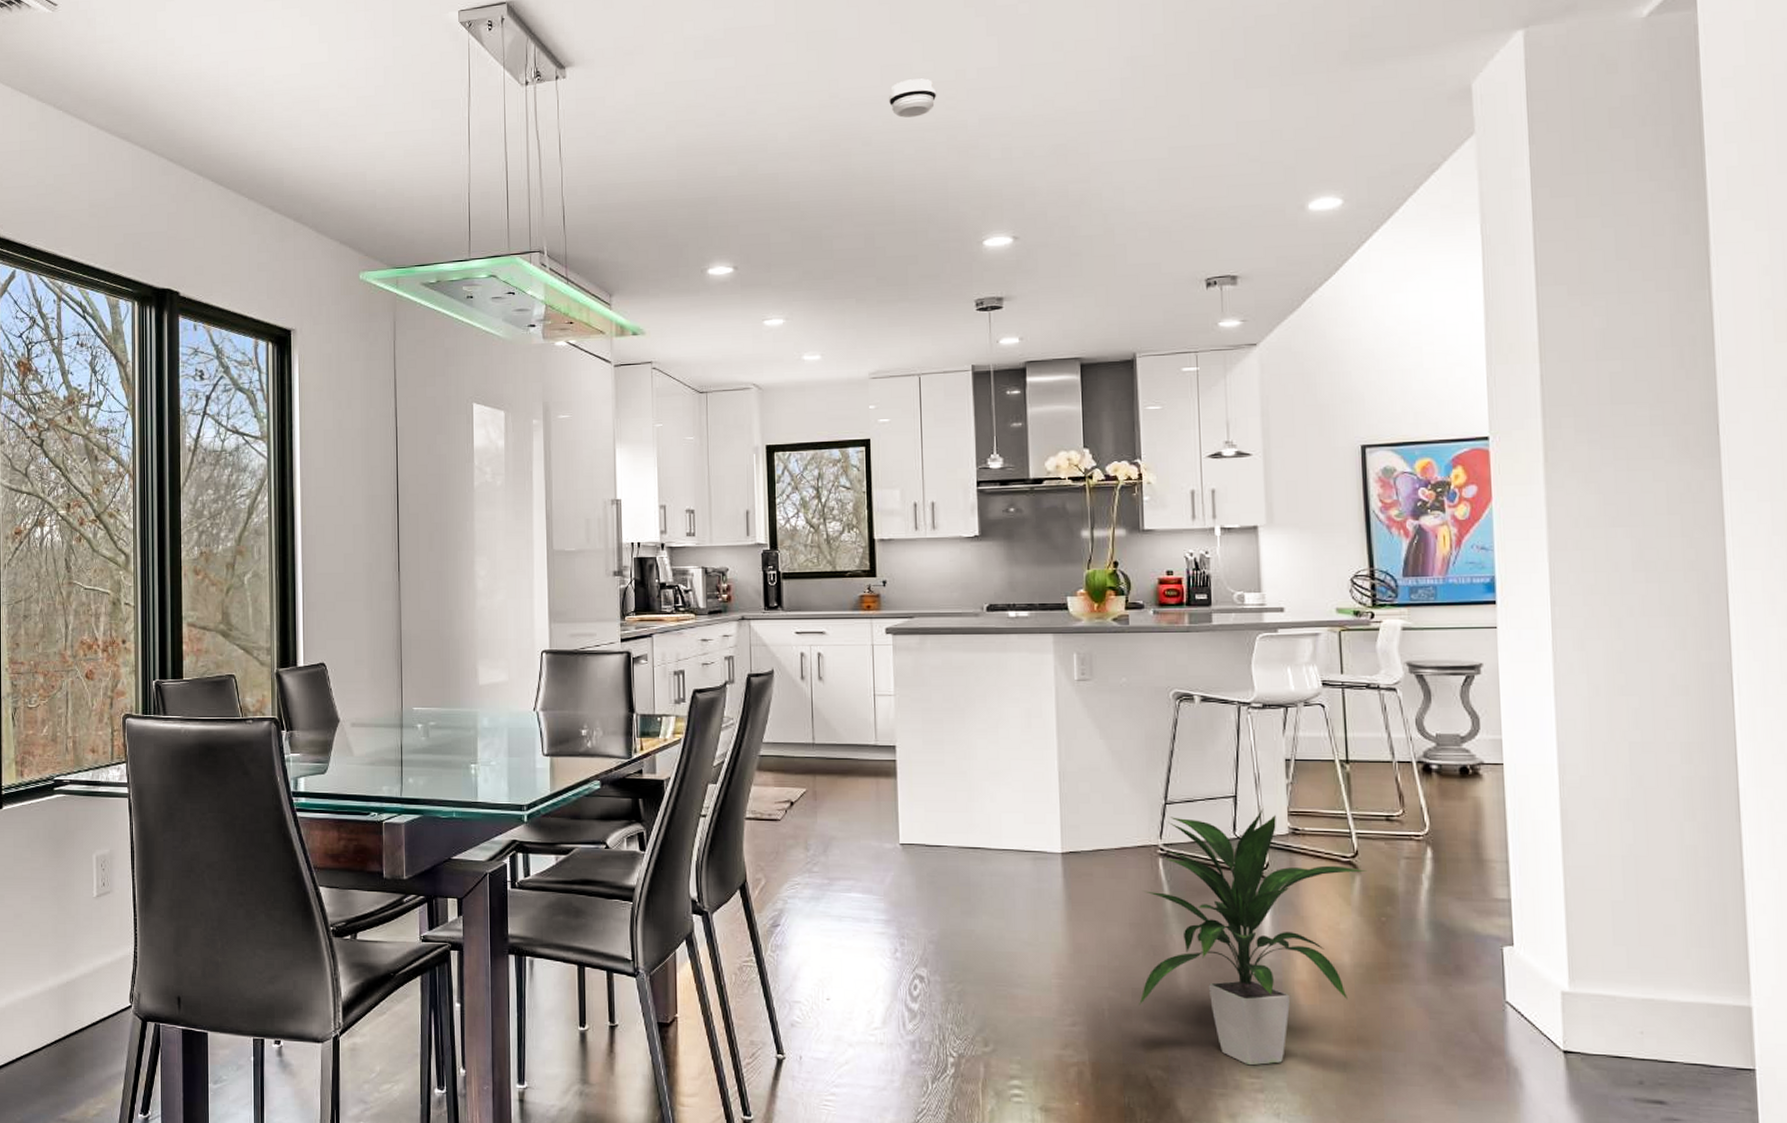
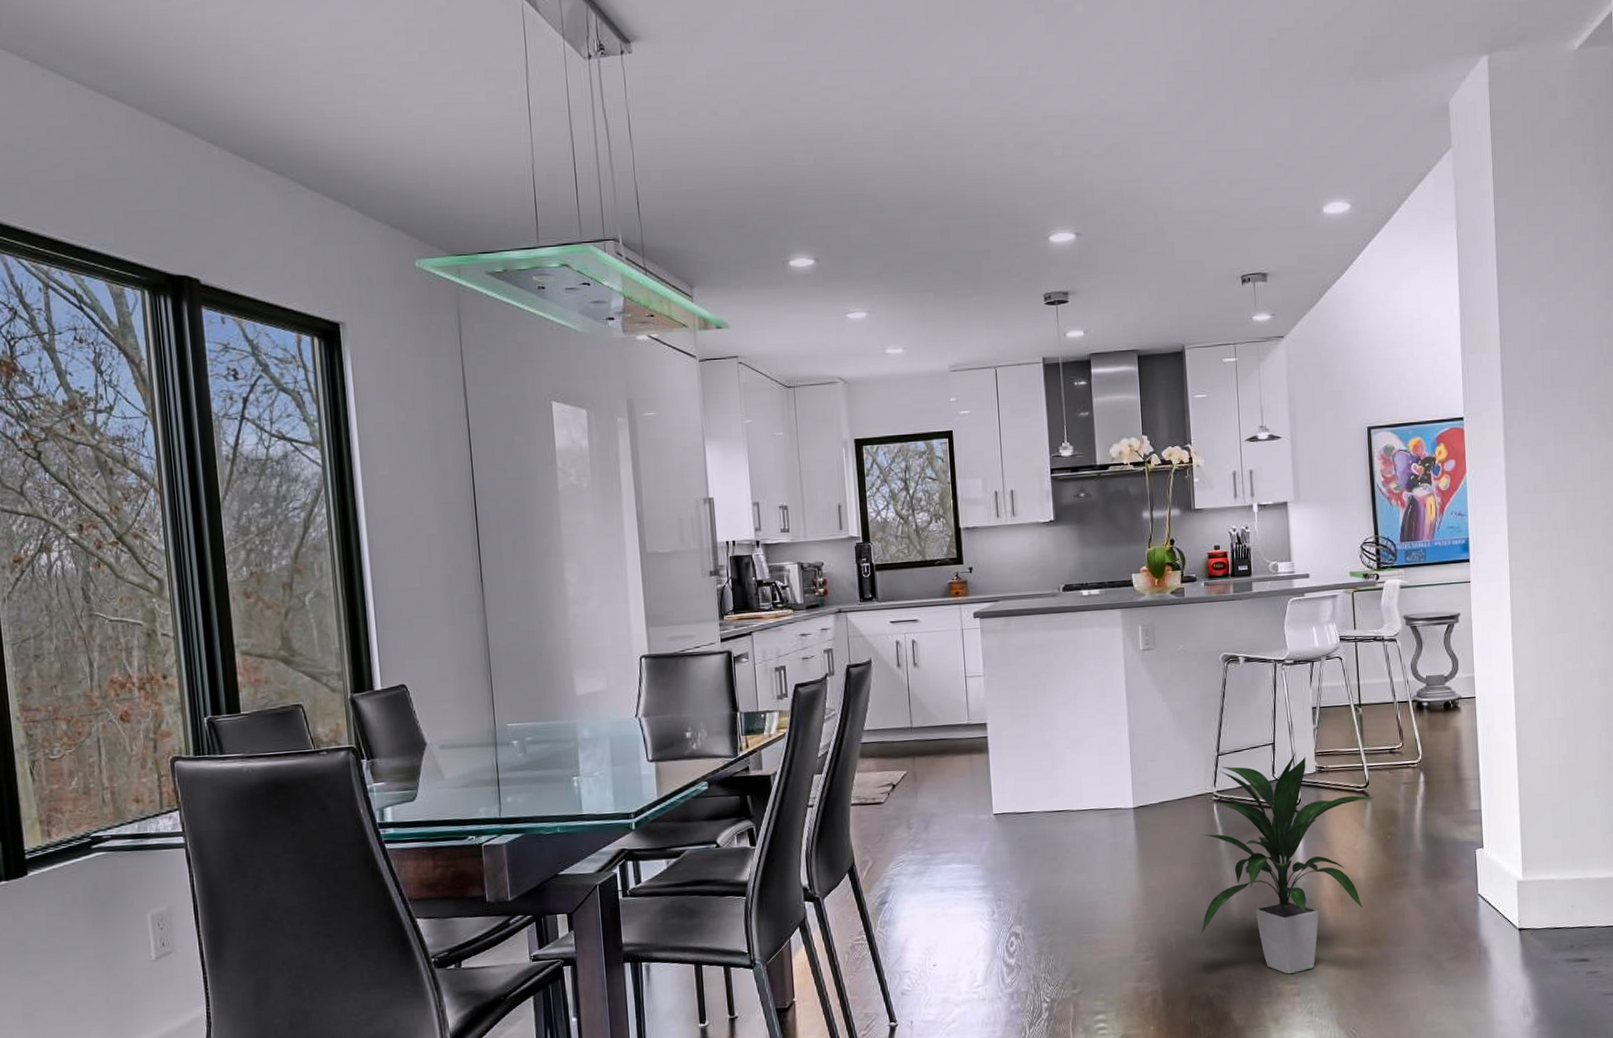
smoke detector: present [888,78,937,118] -> none [957,73,1002,112]

